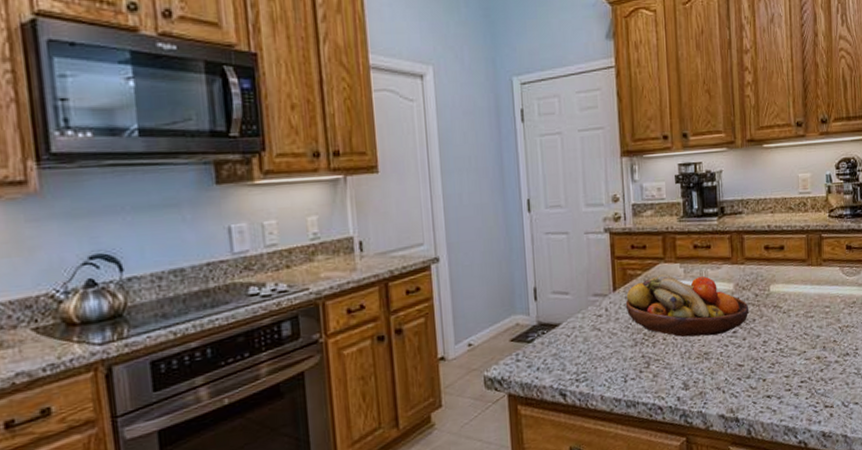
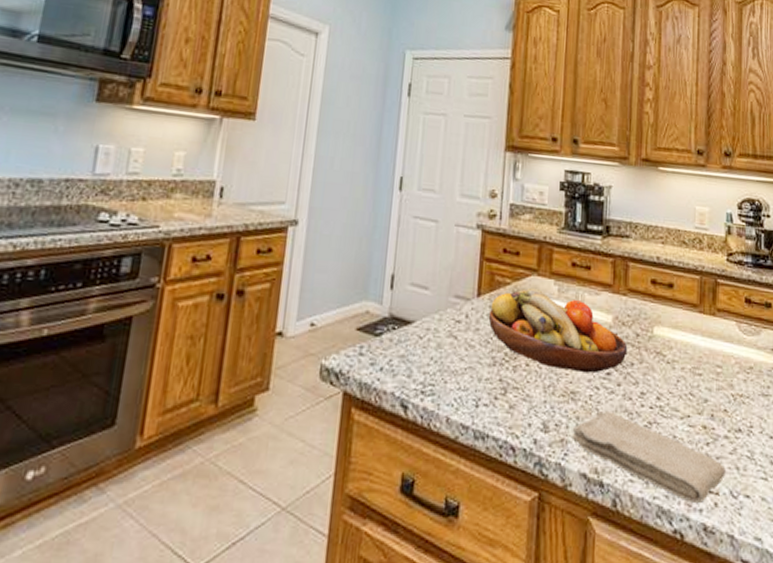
washcloth: none [709,361,838,418] -> present [572,410,726,503]

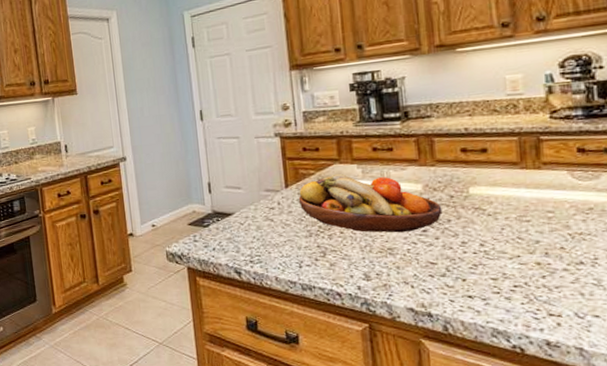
washcloth: present [572,410,726,503] -> none [394,259,568,324]

